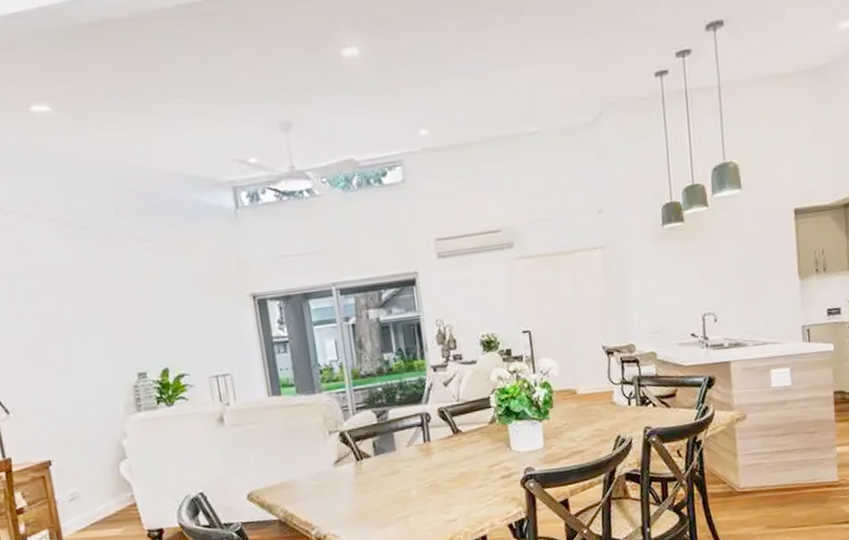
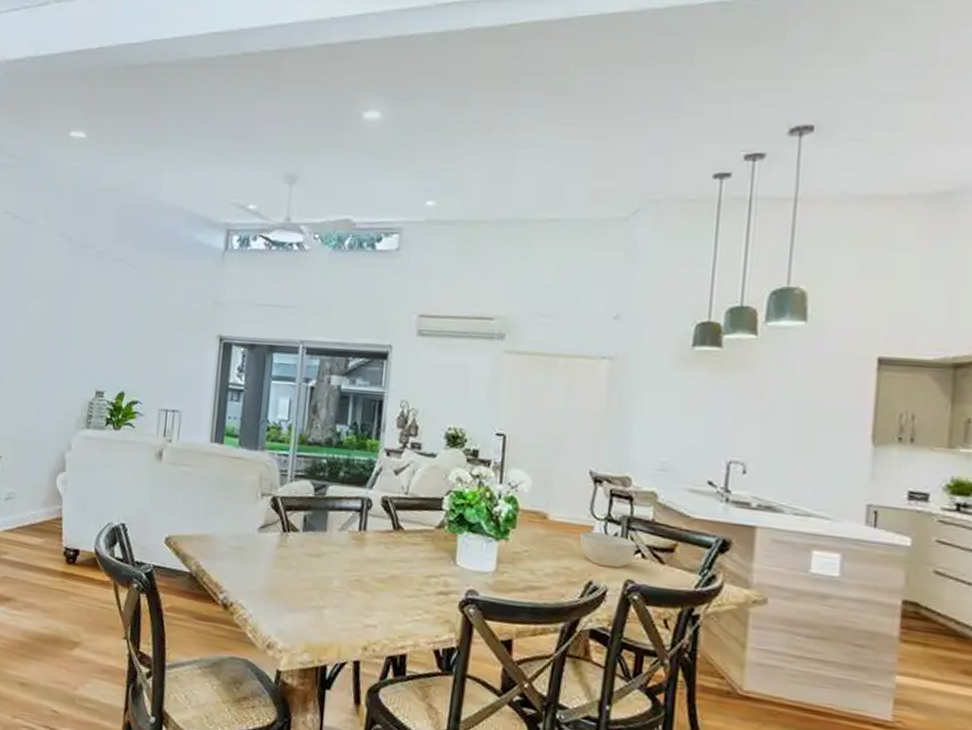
bowl: none [604,393,649,422] -> present [579,531,638,570]

